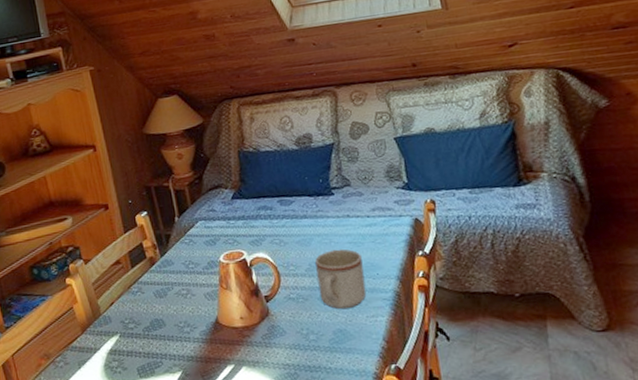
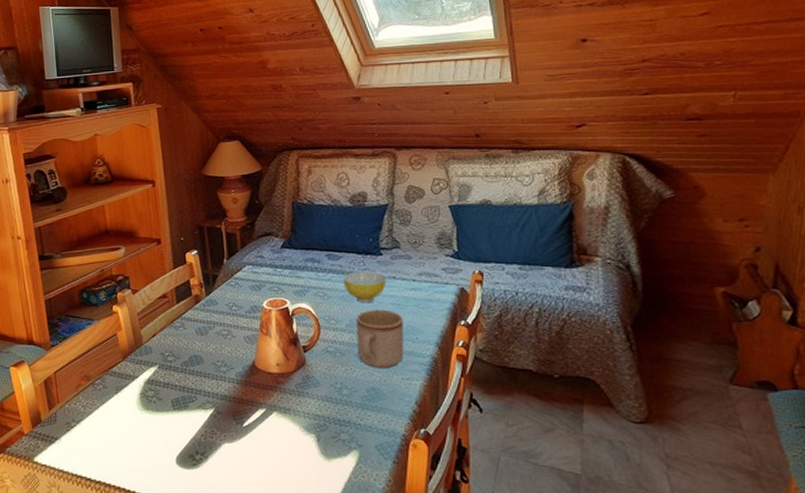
bowl: none [297,212,341,246] -> present [343,272,387,303]

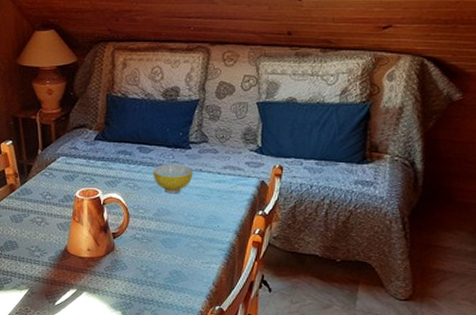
mug: present [356,309,404,369] -> none [163,199,207,254]

